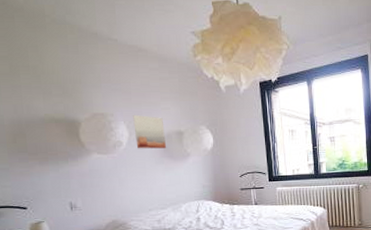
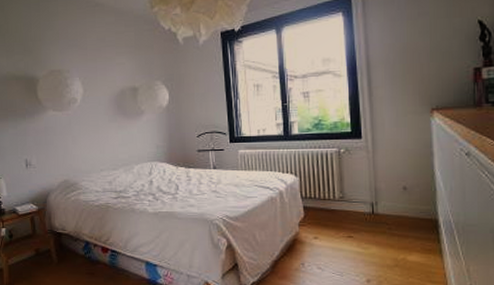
wall art: present [133,115,167,149] -> none [88,71,121,106]

